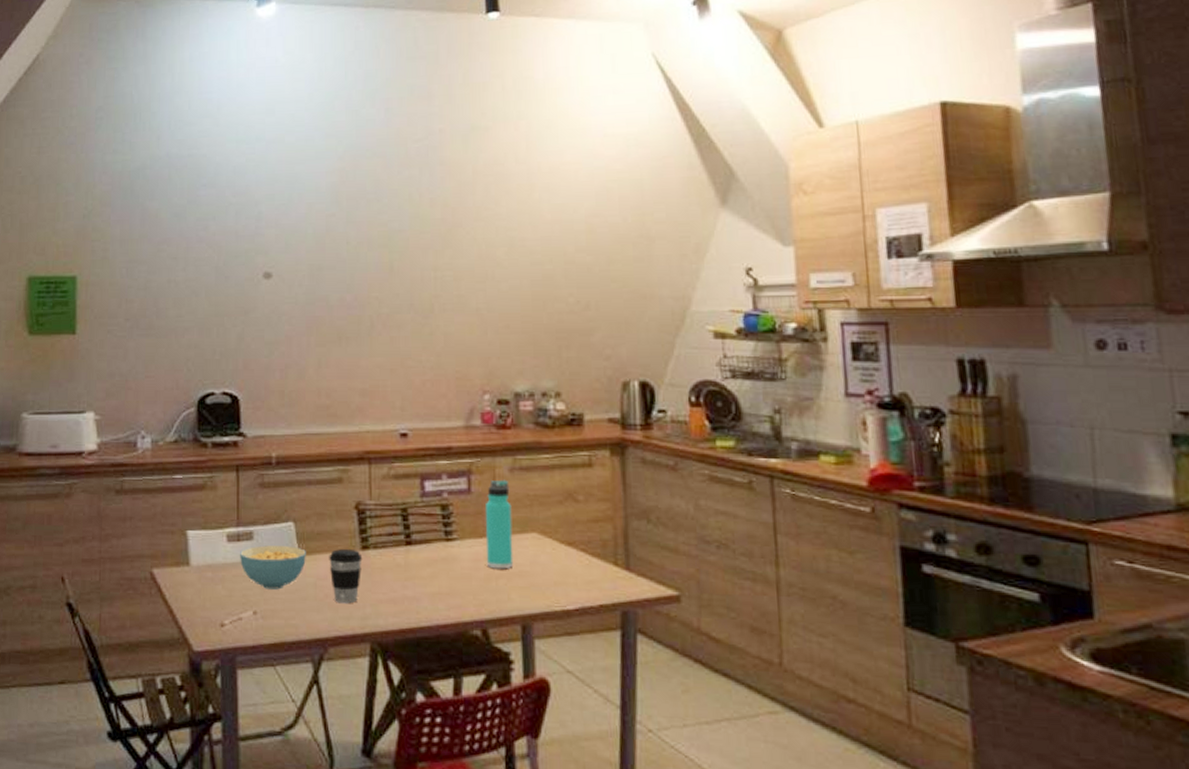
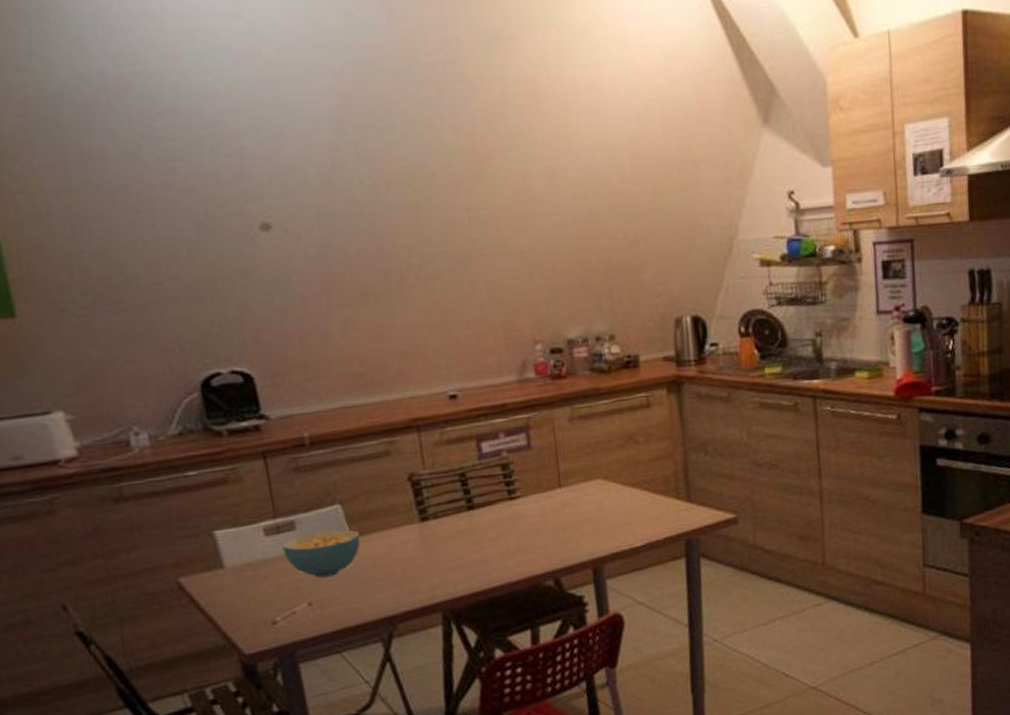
coffee cup: present [329,548,363,604] -> none [385,522,424,579]
thermos bottle: present [484,479,514,569] -> none [546,430,580,520]

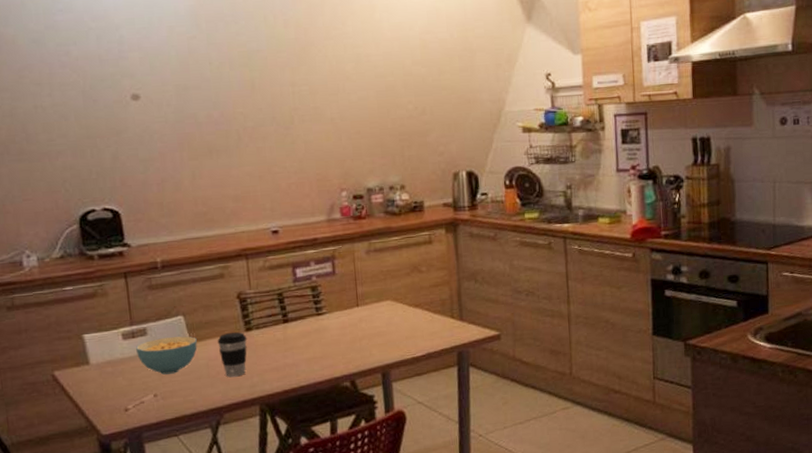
coffee cup: none [385,522,424,579] -> present [217,332,247,377]

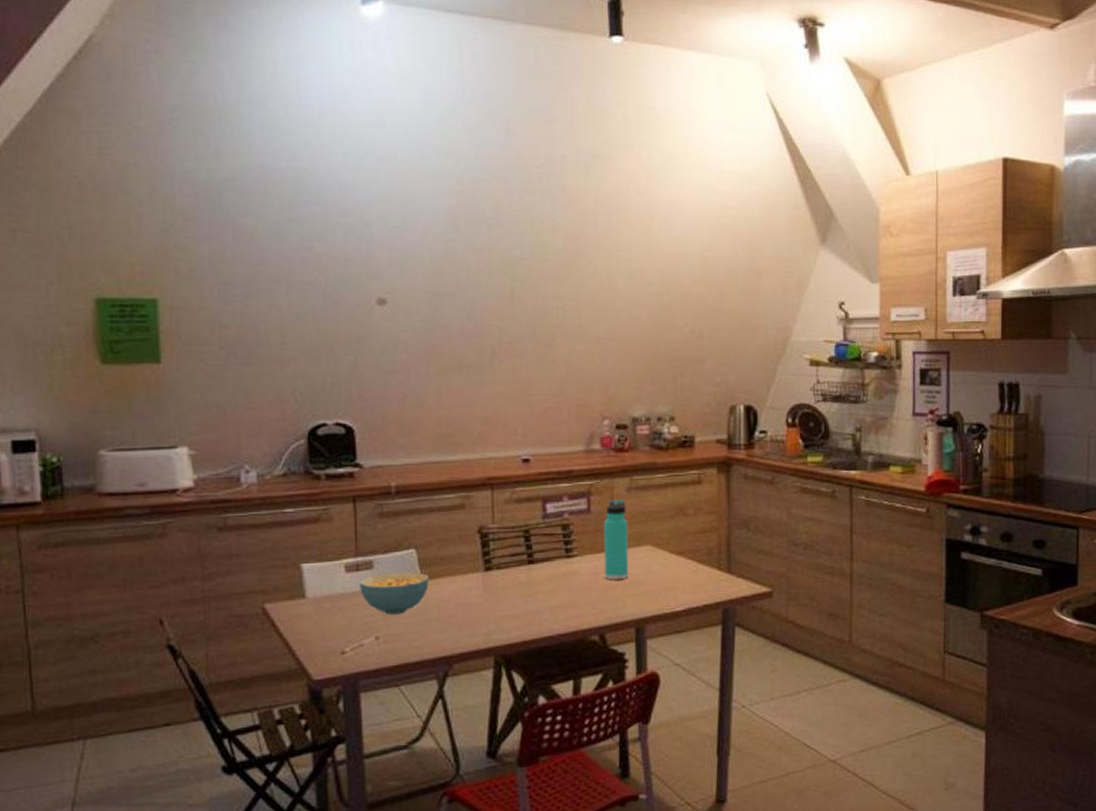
coffee cup: present [217,332,247,377] -> none [452,570,486,623]
thermos bottle: none [347,260,373,333] -> present [603,498,629,580]

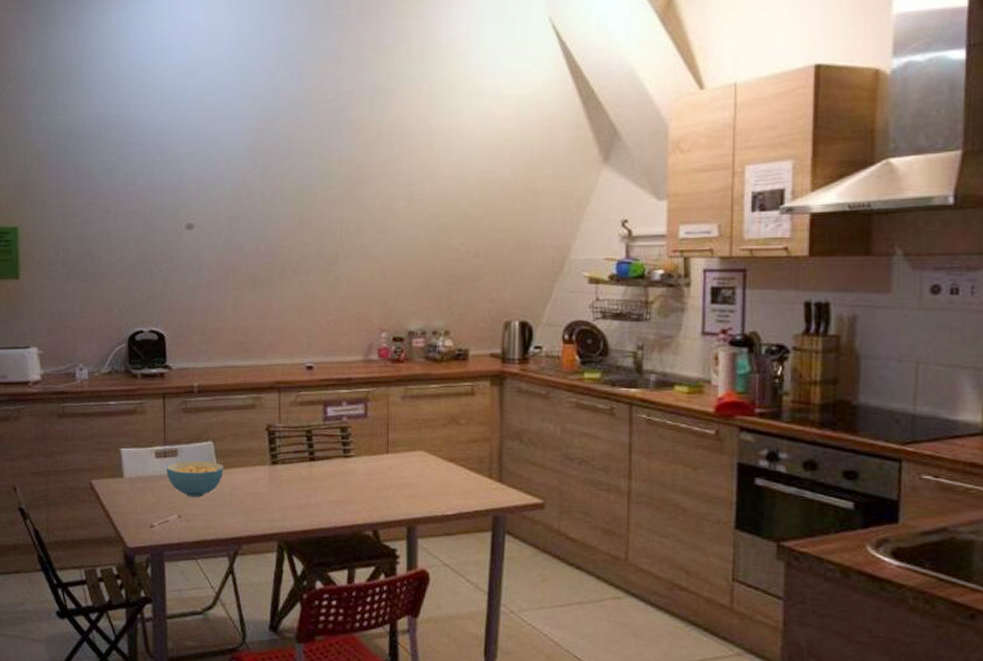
thermos bottle: present [603,498,629,580] -> none [378,406,402,481]

